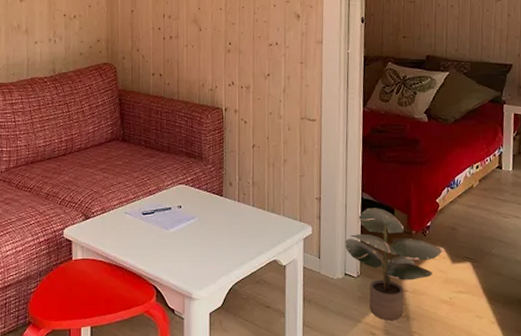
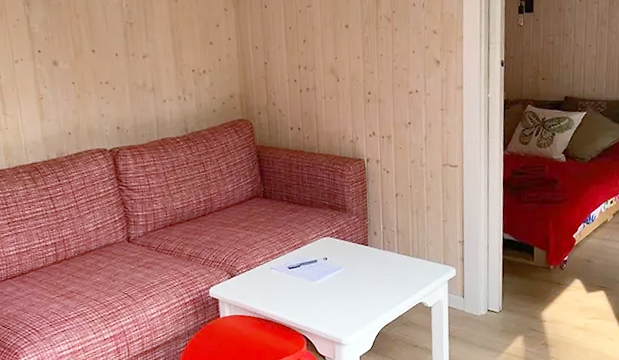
potted plant: present [344,208,442,321] -> none [487,247,578,349]

